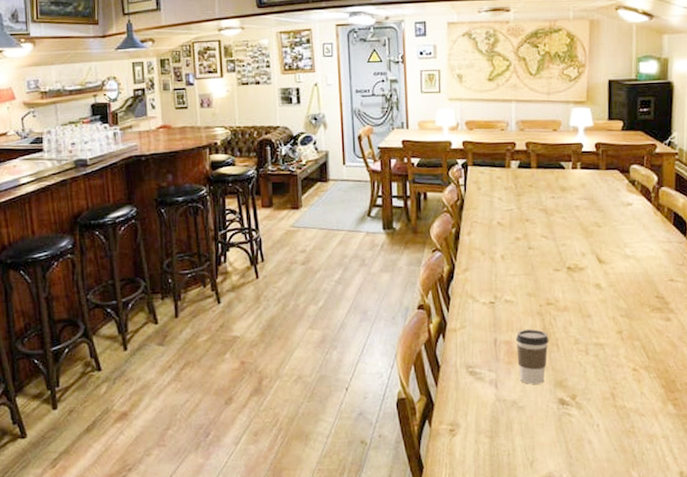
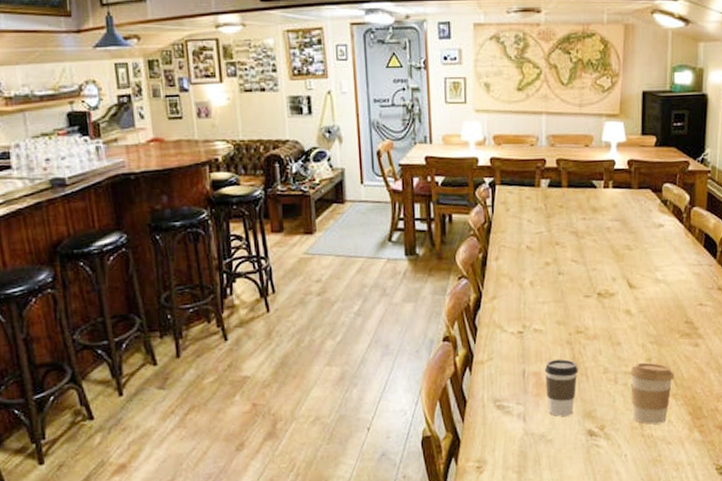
coffee cup: none [600,335,646,396] -> present [629,362,674,425]

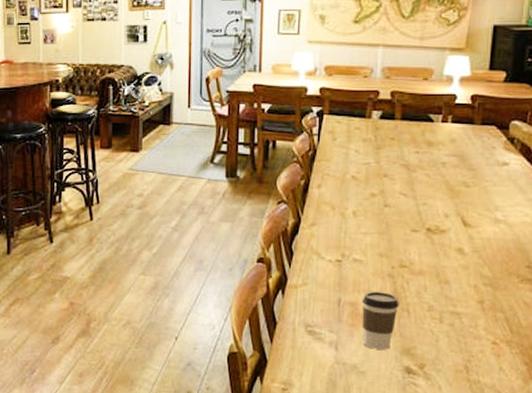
coffee cup: present [629,362,674,425] -> none [457,304,510,370]

